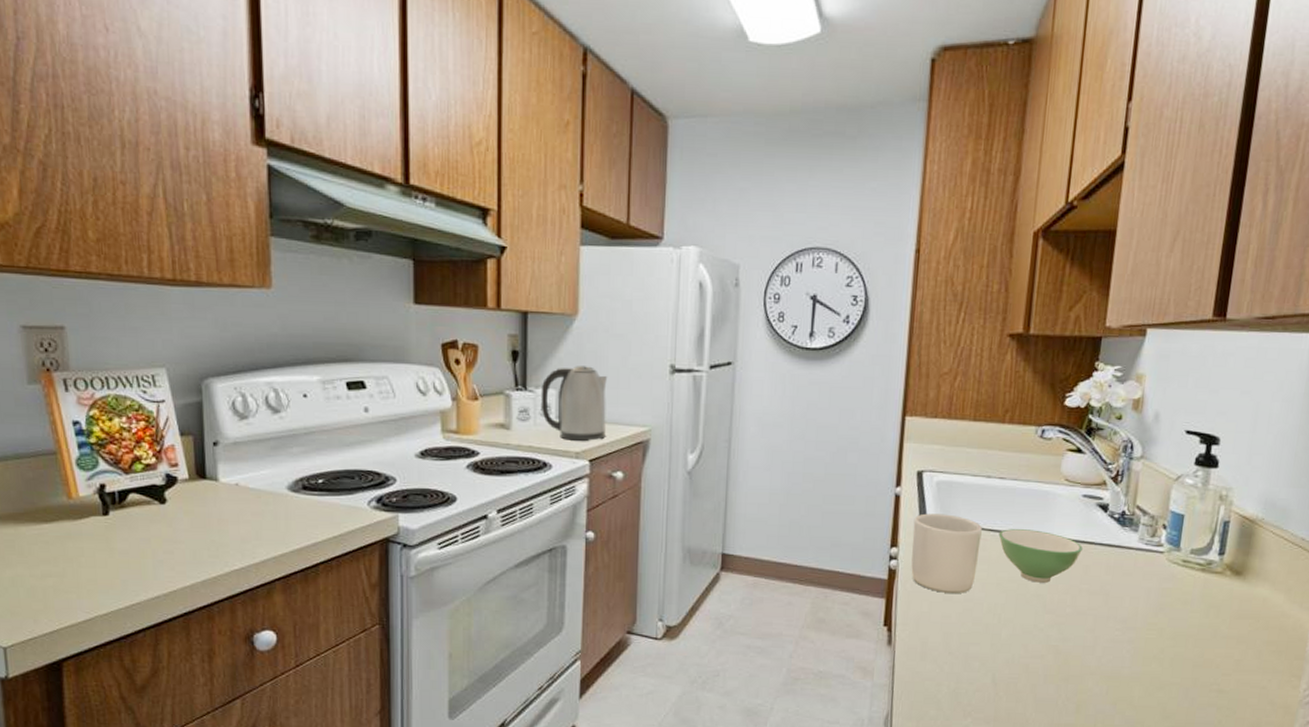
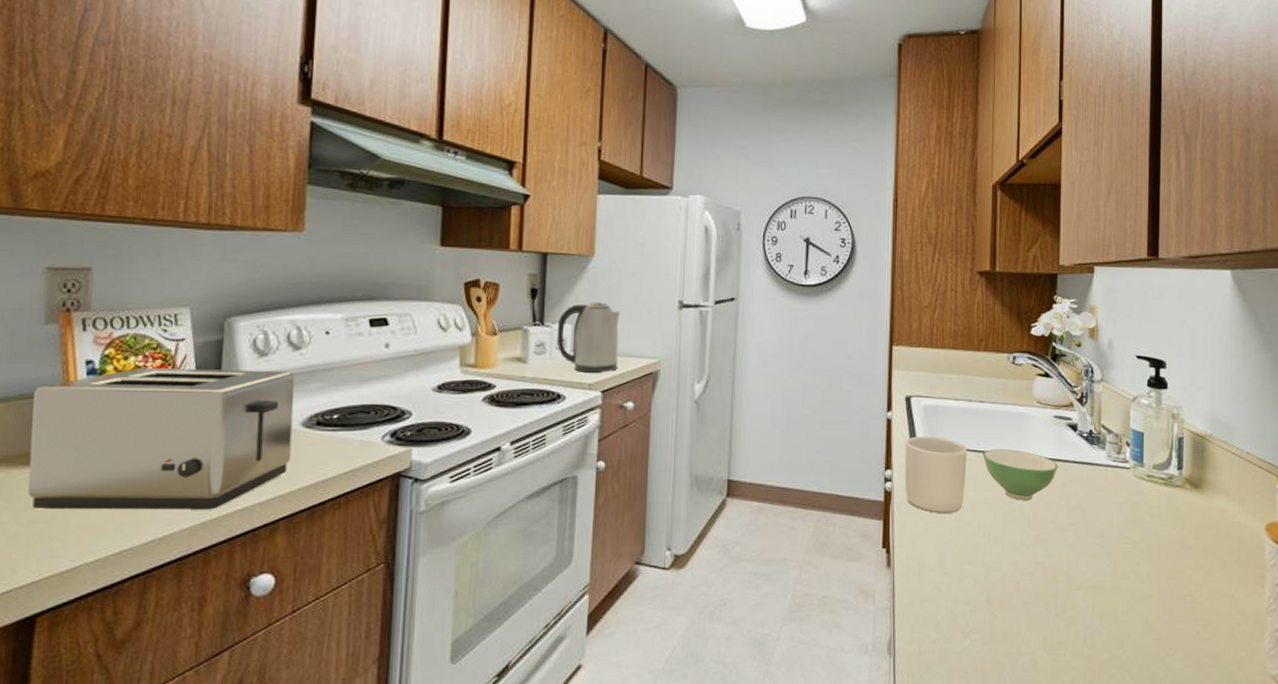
toaster: none [27,429,280,569] -> present [27,368,295,510]

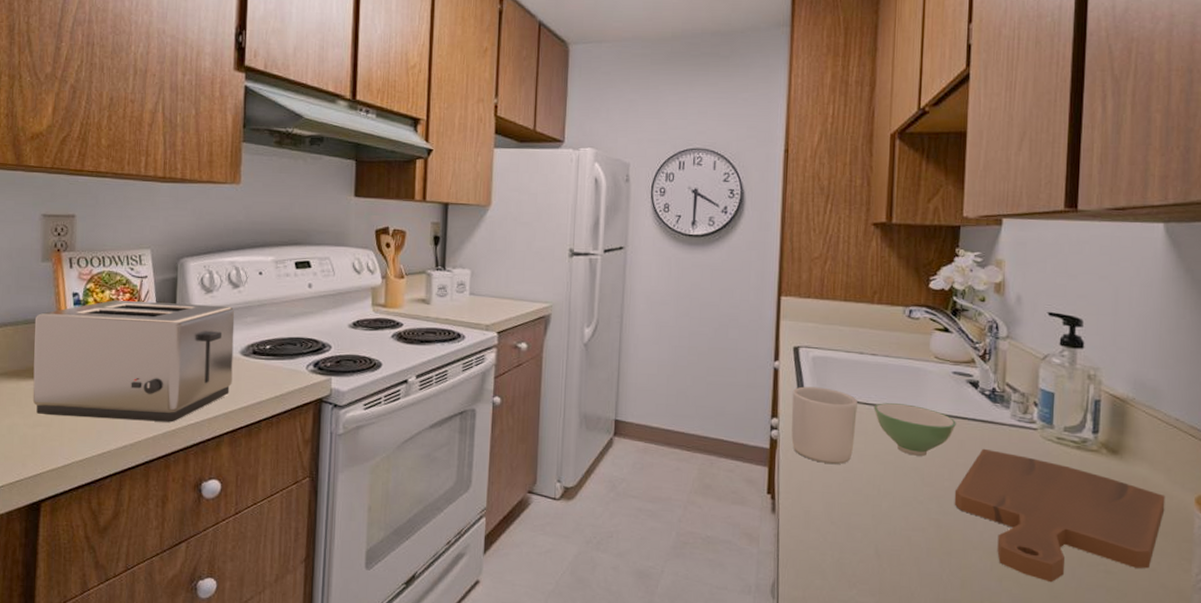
kettle: present [556,302,621,373] -> none [457,249,515,315]
cutting board: none [1058,489,1241,617] -> present [954,448,1166,583]

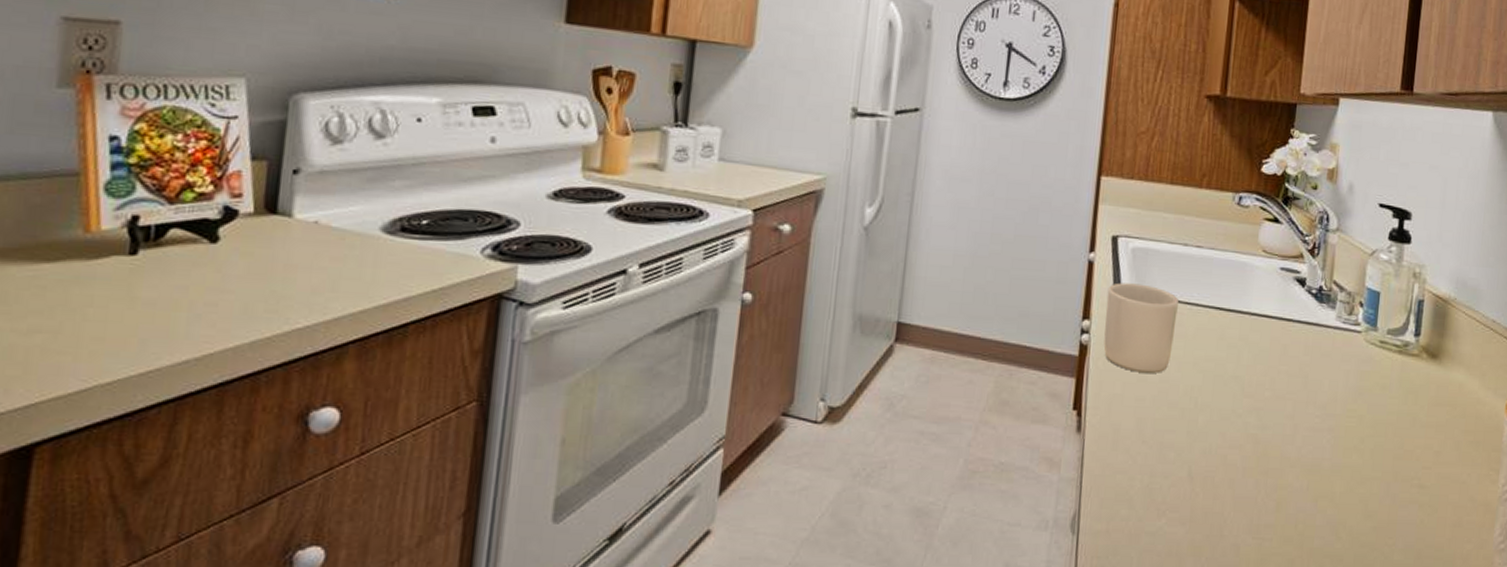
toaster: present [32,300,235,423] -> none [28,149,377,327]
bowl: present [873,403,957,456] -> none [1195,302,1282,363]
cutting board: present [954,448,1166,583] -> none [1273,353,1479,501]

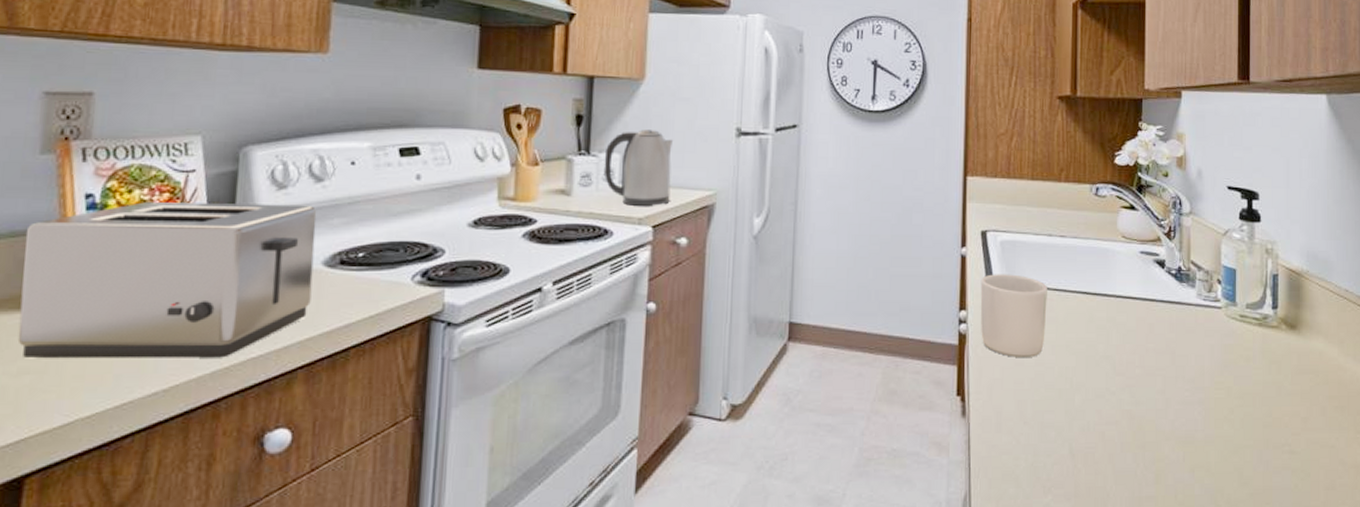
toaster: none [28,149,377,327] -> present [17,202,317,359]
kettle: none [702,103,782,188] -> present [604,129,674,206]

